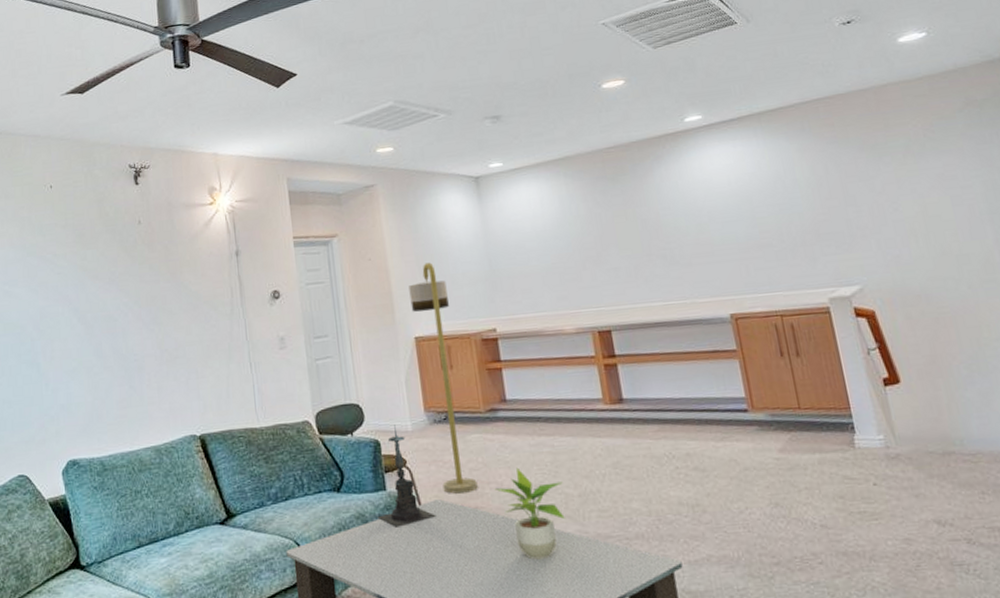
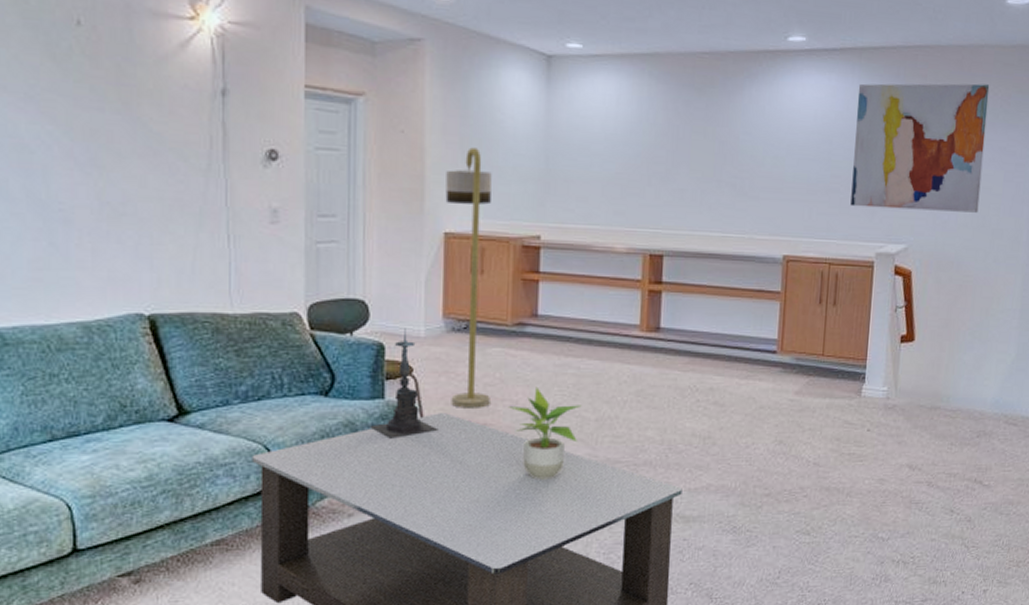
wall art: none [765,118,933,257] -> present [850,83,990,213]

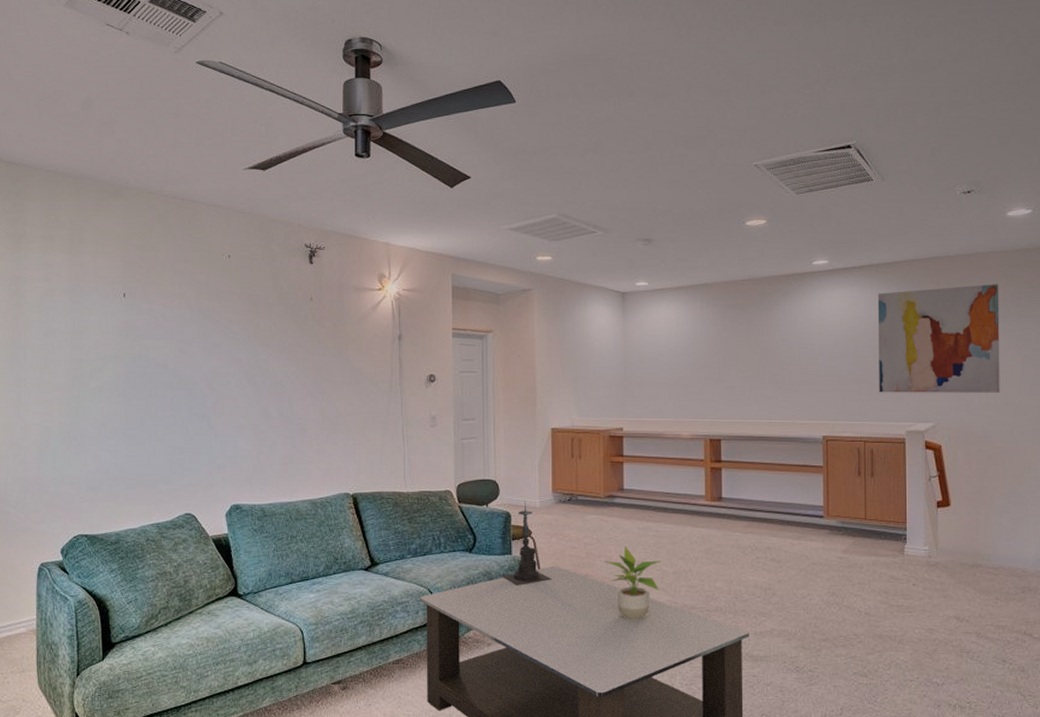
floor lamp: present [445,147,492,408] -> none [551,364,590,562]

